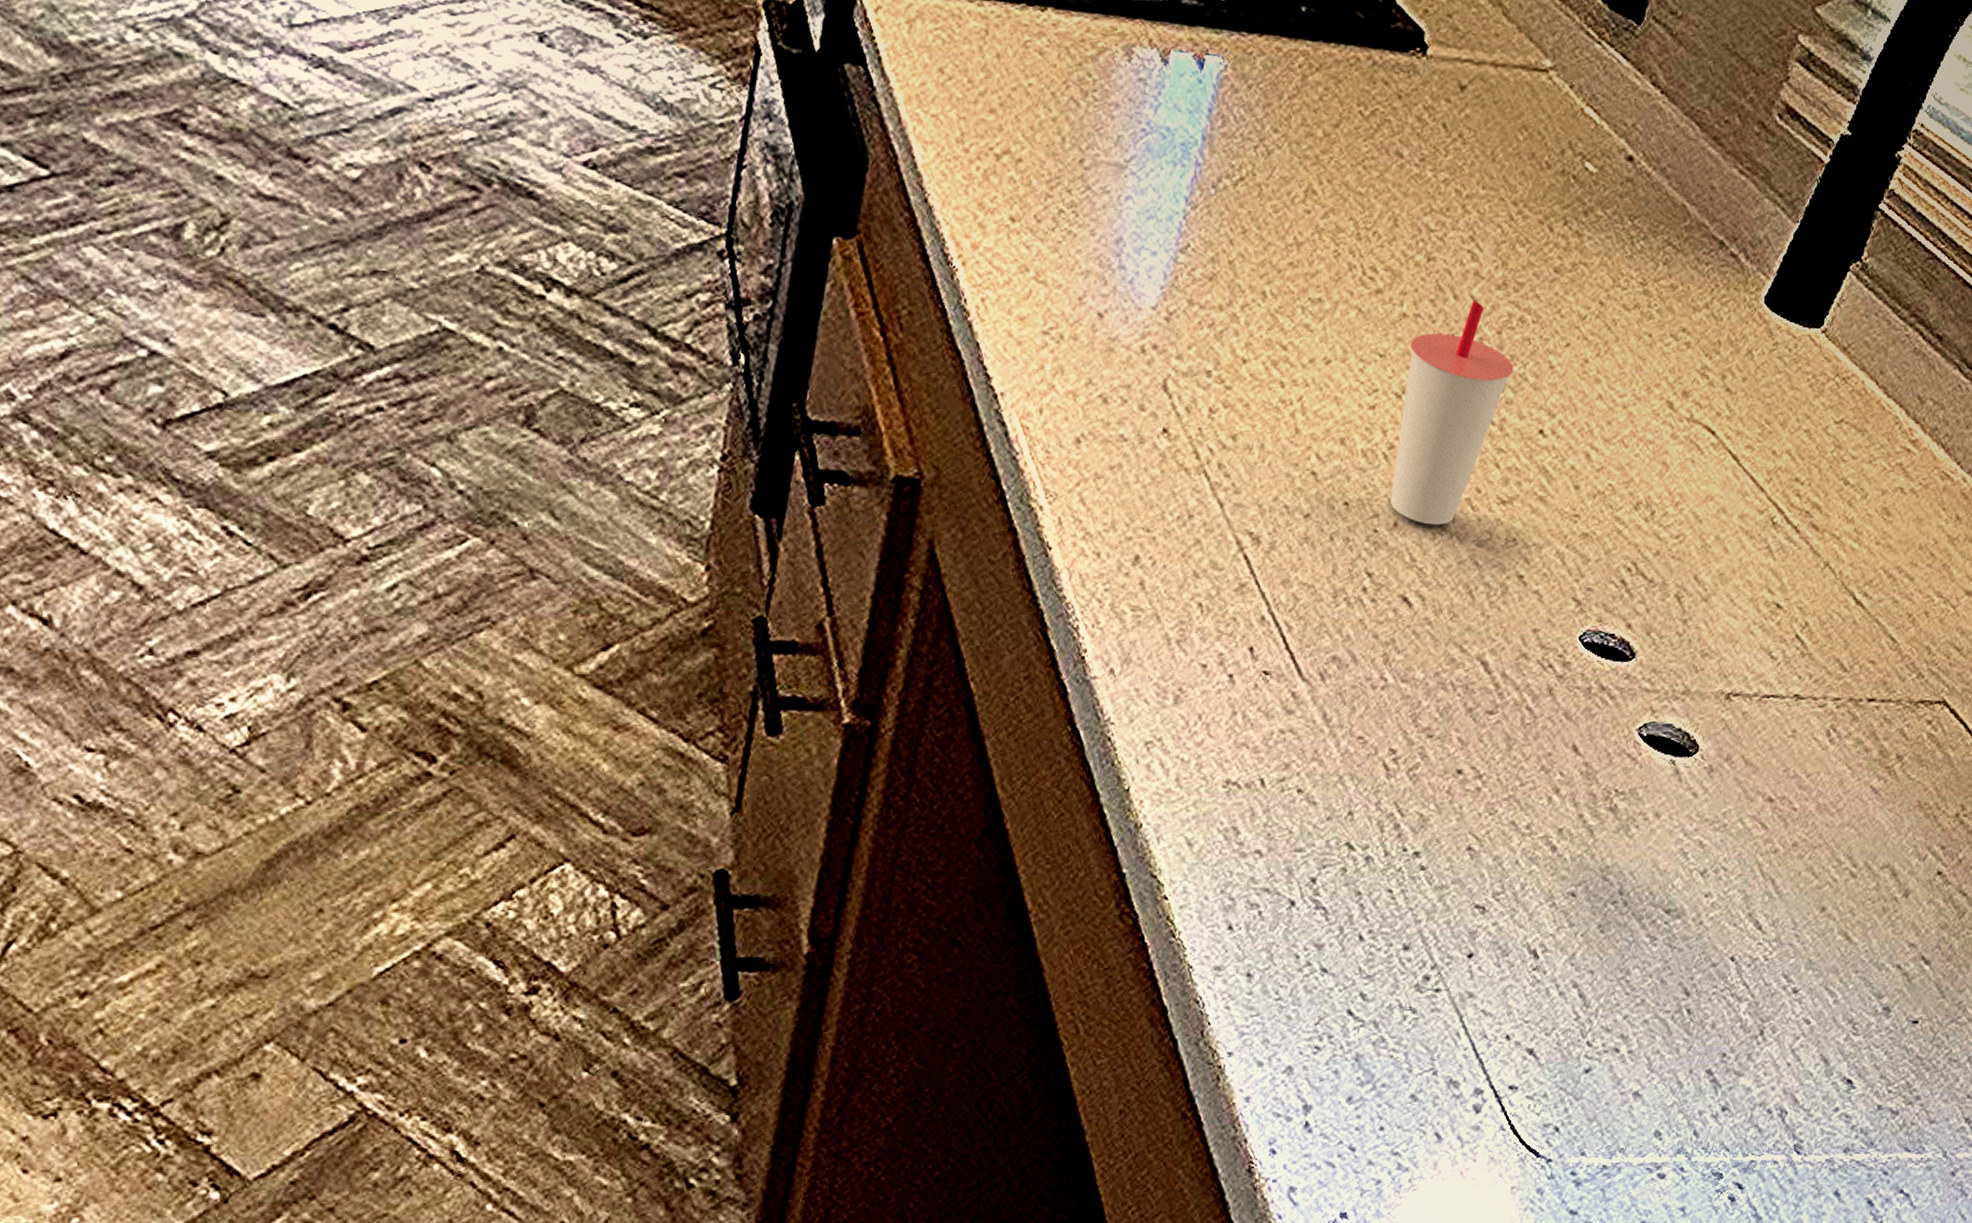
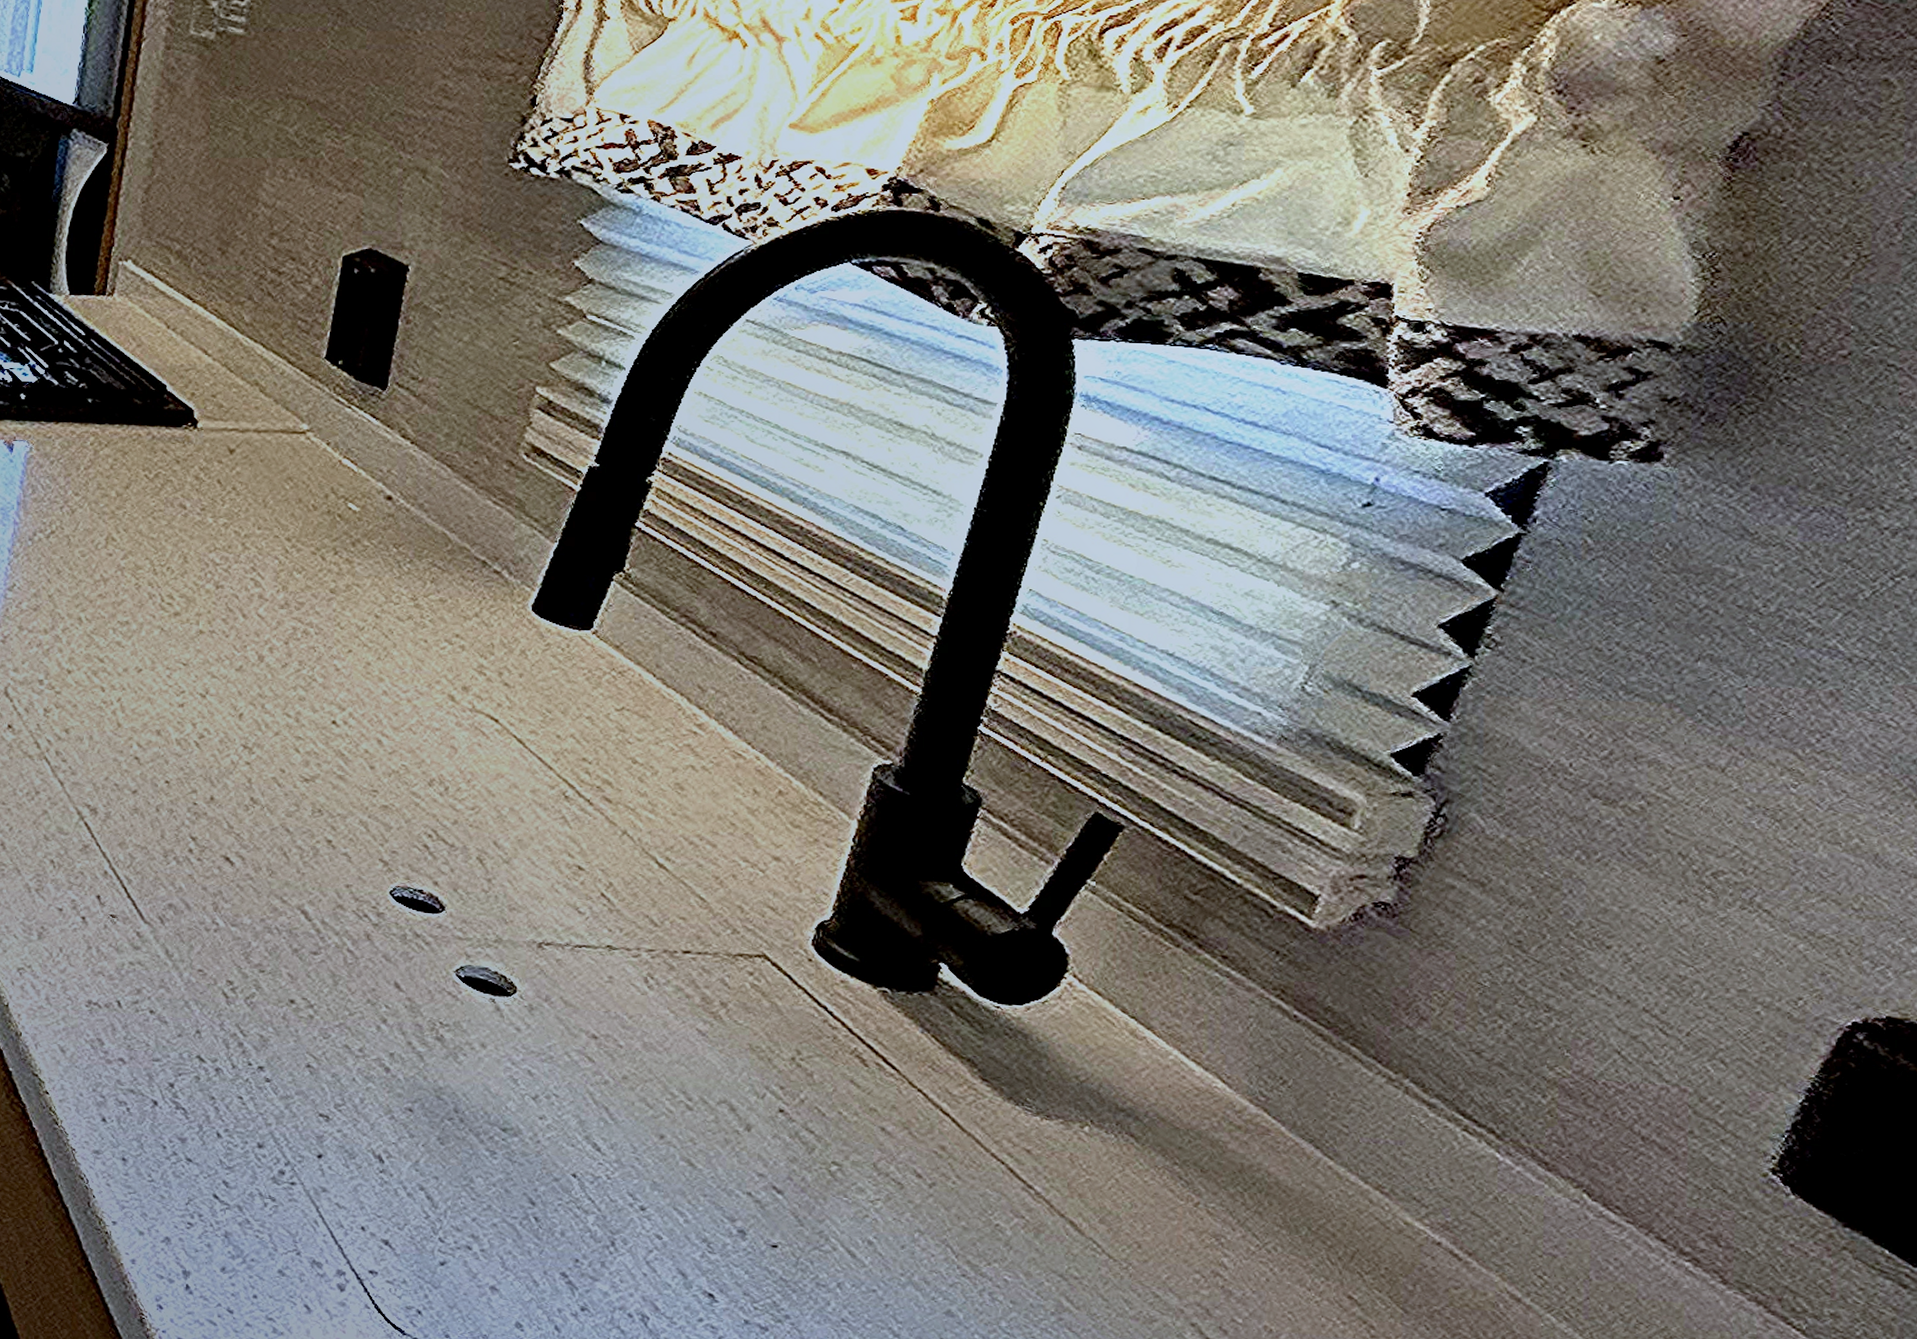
cup: present [1389,299,1514,526] -> none [205,617,303,799]

